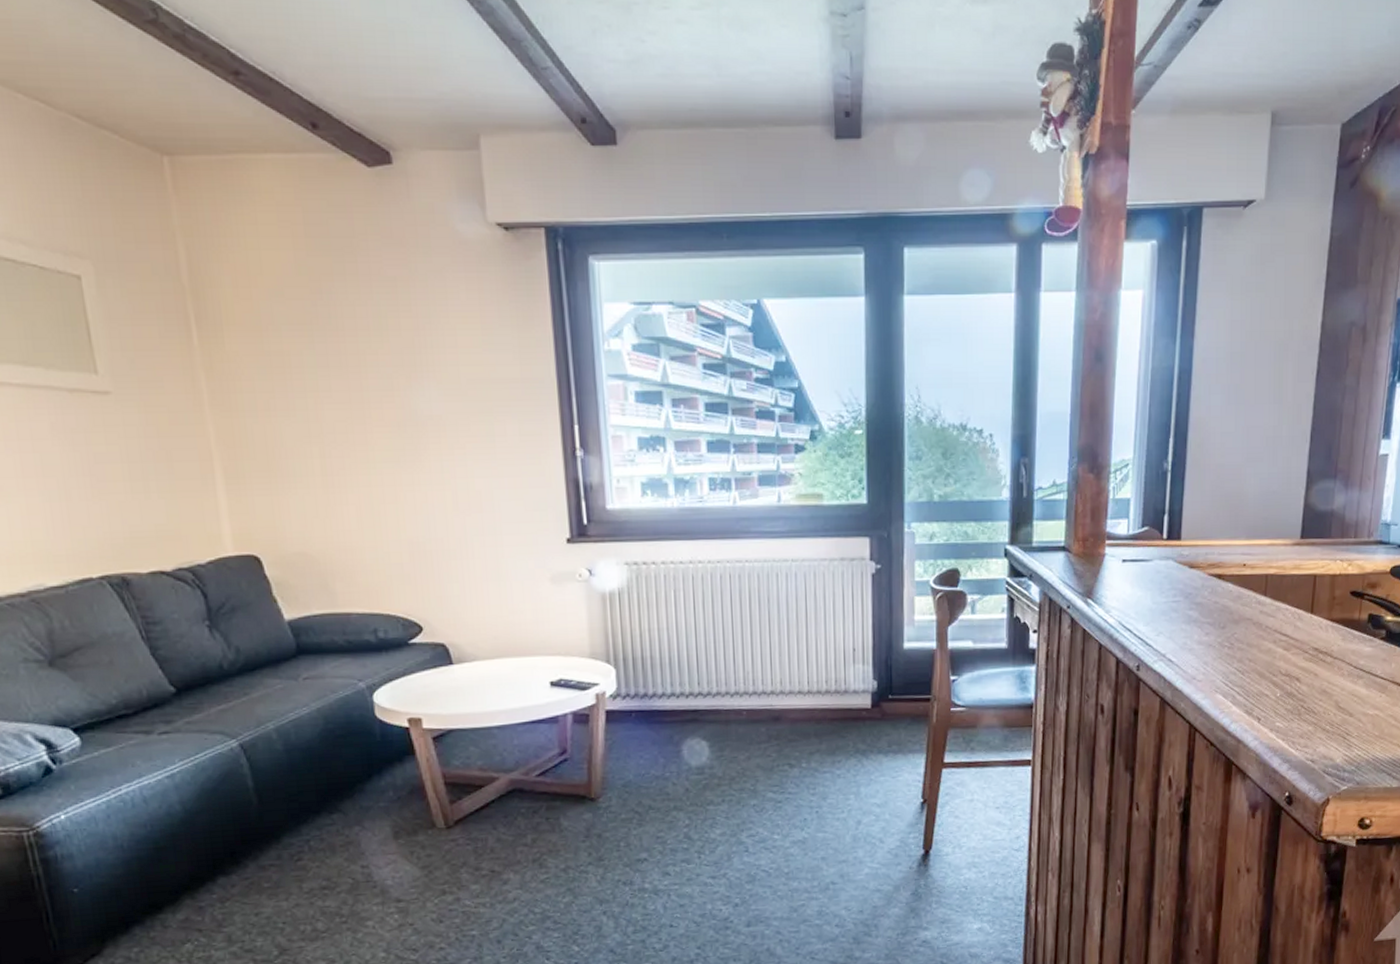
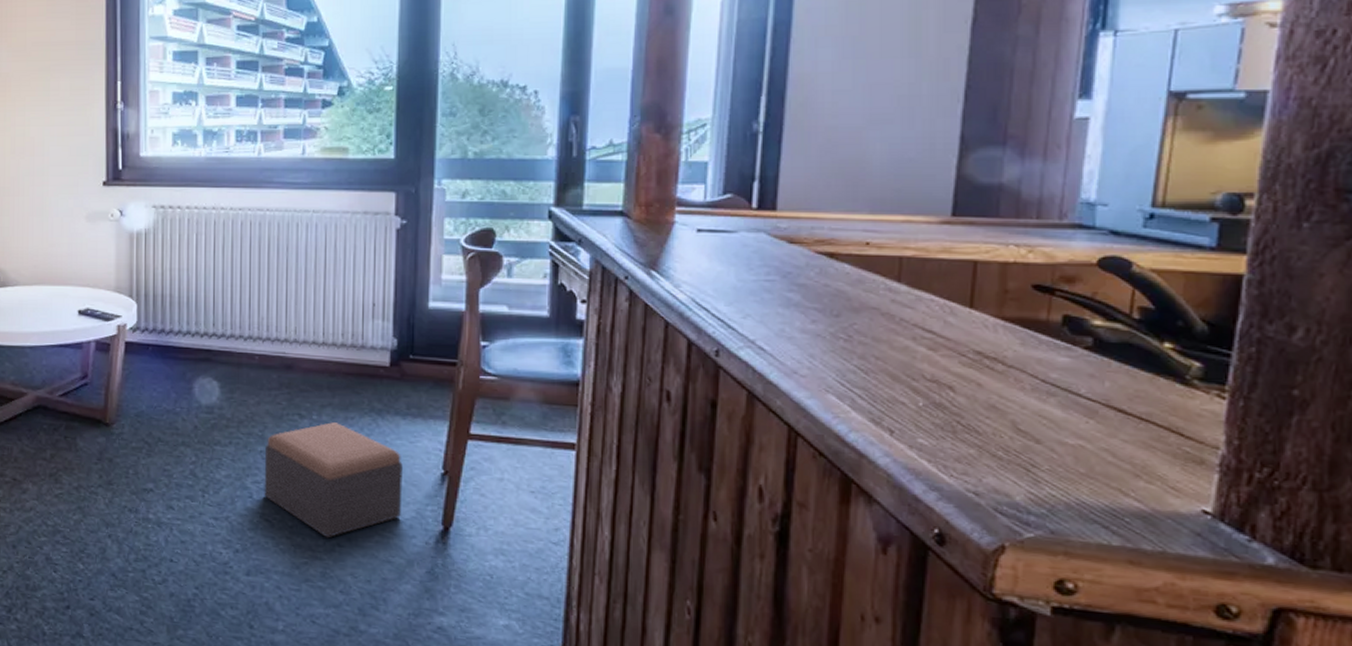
footstool: none [758,767,888,879] -> present [264,422,403,538]

